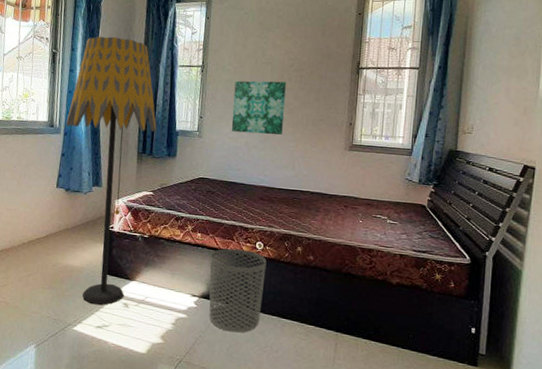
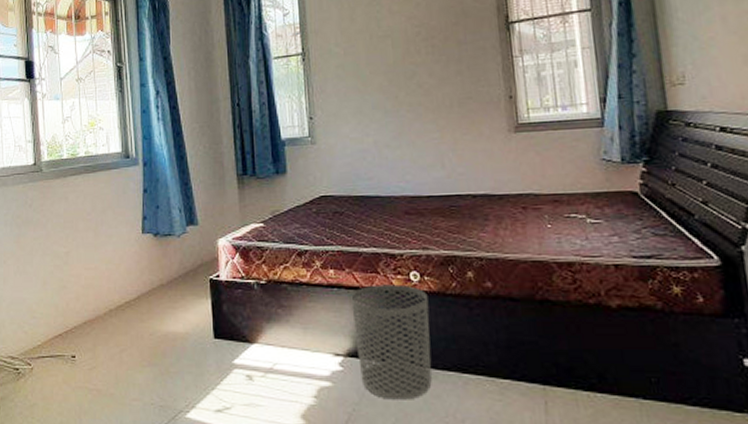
floor lamp: present [66,36,157,305] -> none [144,35,257,380]
wall art: present [231,80,286,135] -> none [347,56,421,131]

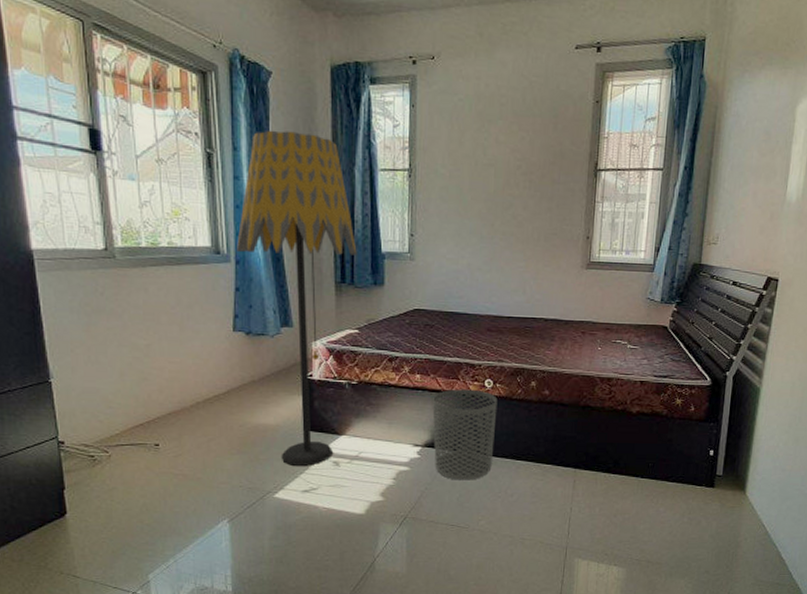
floor lamp: none [144,35,257,380] -> present [237,130,357,466]

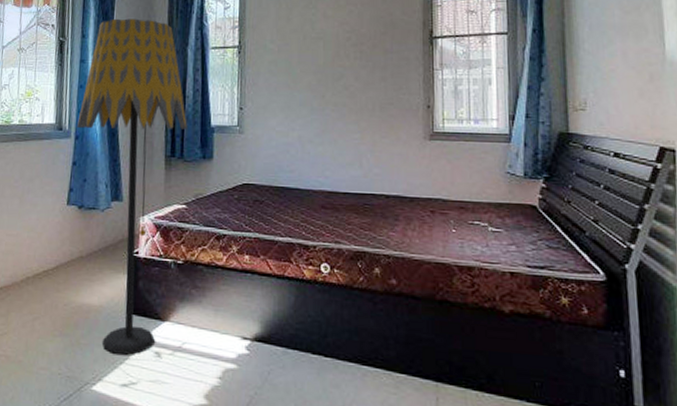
waste bin: present [432,389,498,480] -> none [263,273,336,388]

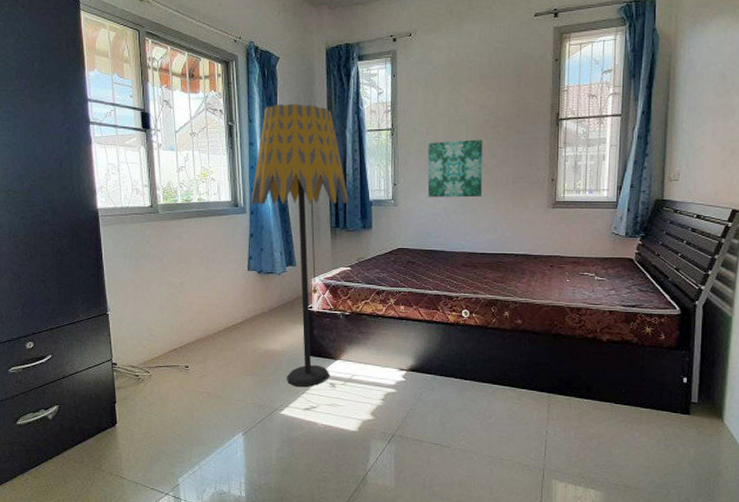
wall art: none [279,59,344,126] -> present [427,140,483,198]

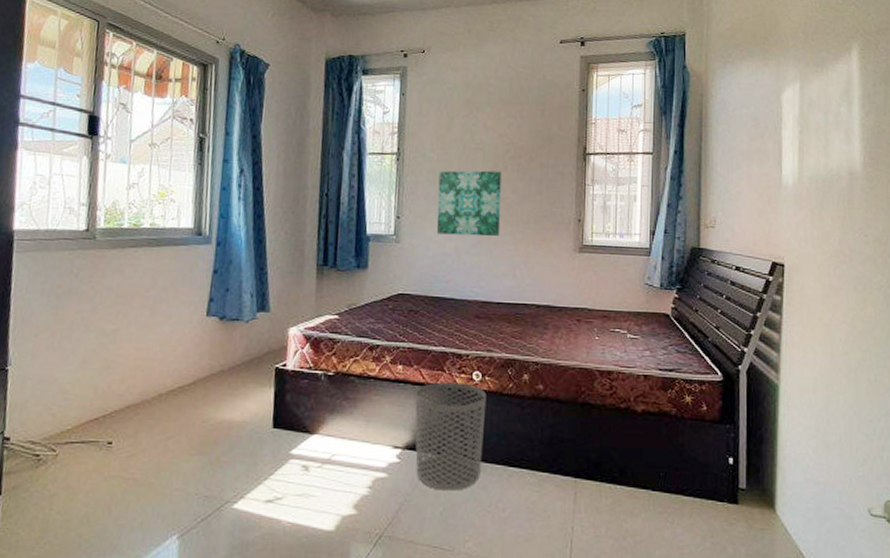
floor lamp: present [251,104,349,387] -> none [219,116,341,470]
waste bin: none [416,319,474,403] -> present [415,382,487,491]

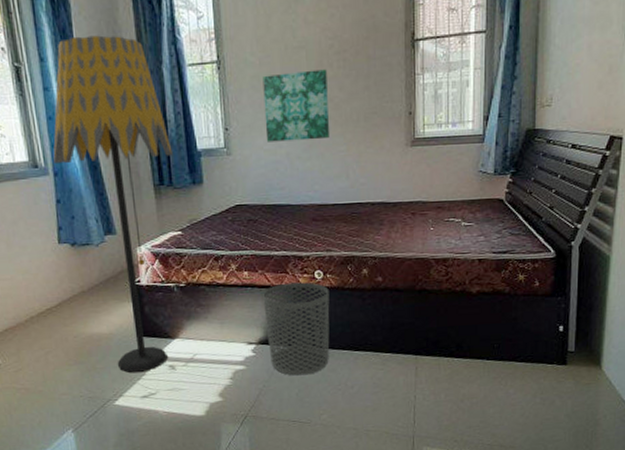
floor lamp: none [219,116,341,470] -> present [53,35,173,372]

